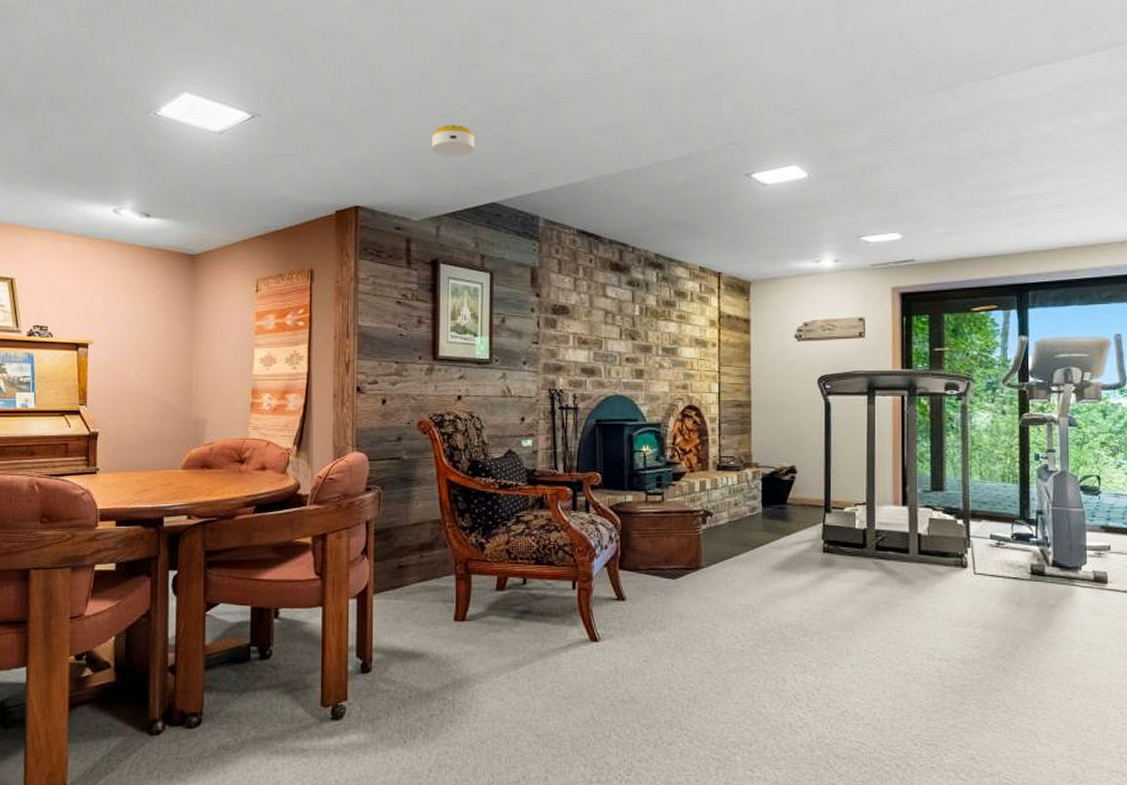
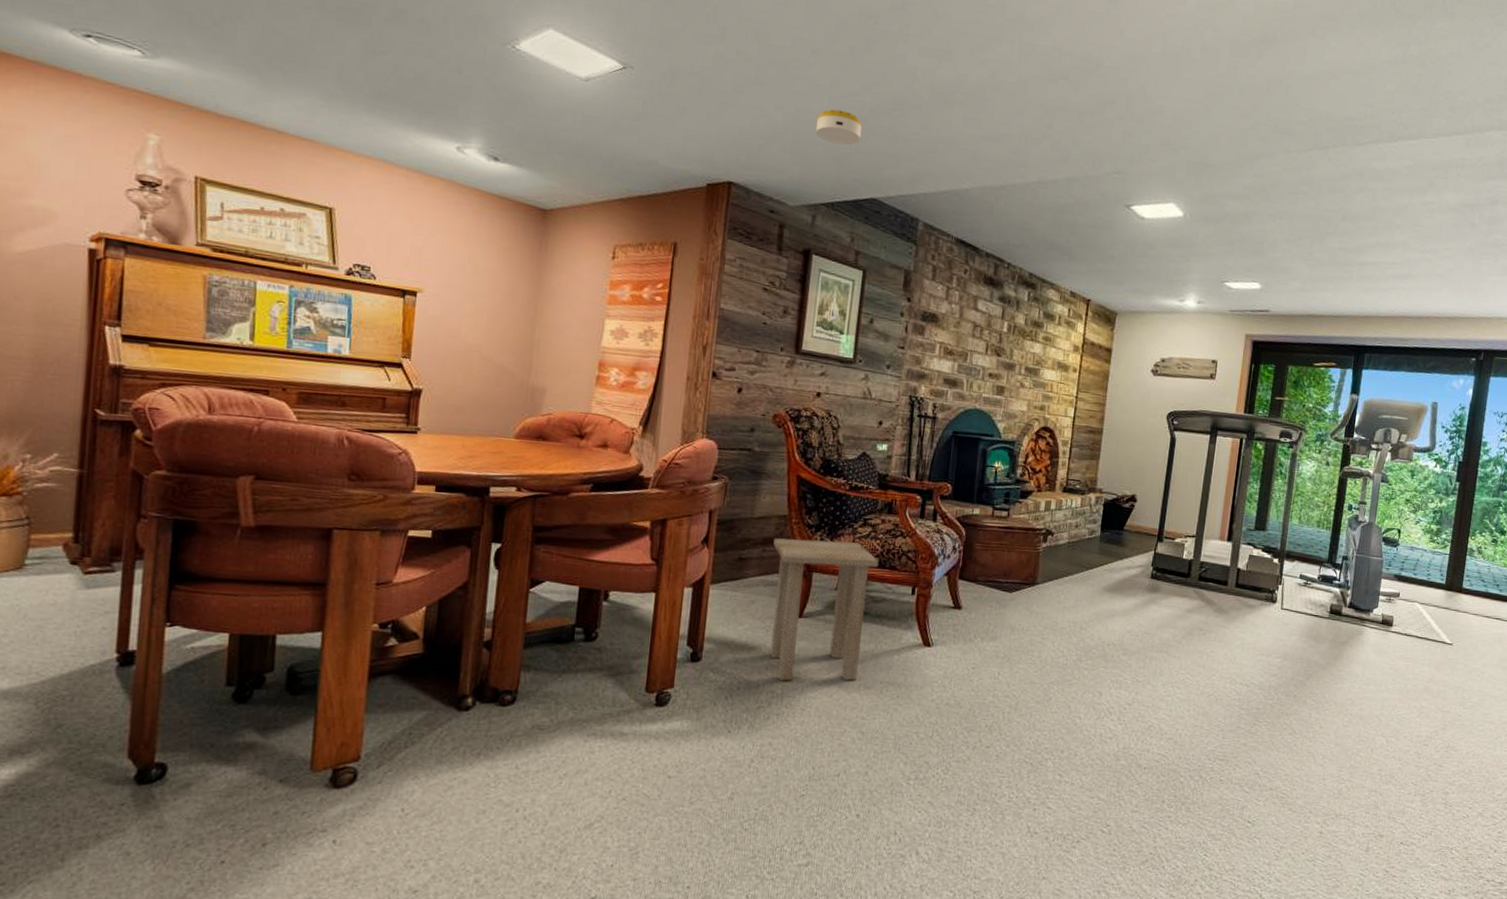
side table: none [430,541,536,687] -> present [770,538,879,681]

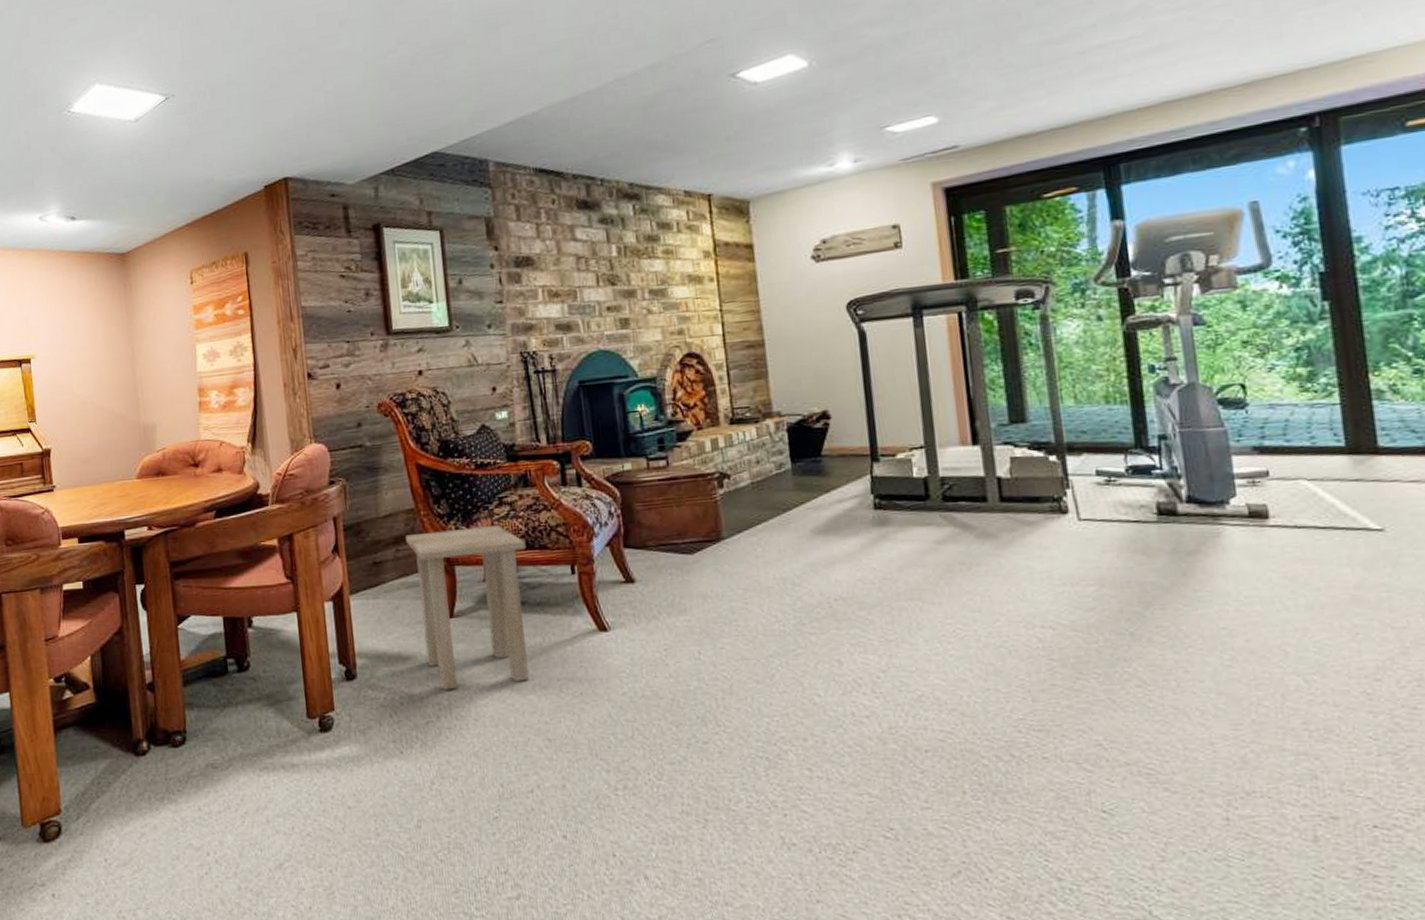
smoke detector: present [815,109,863,145] -> none [358,71,408,109]

